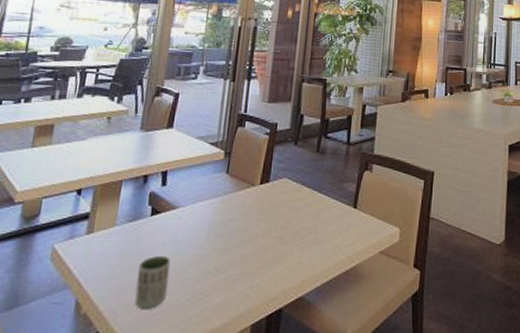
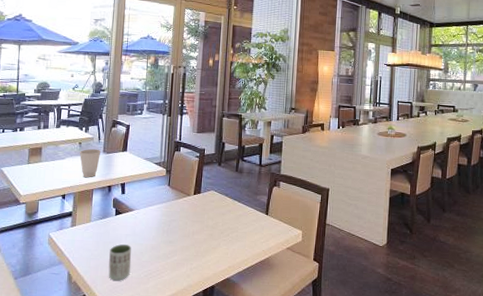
cup: none [106,125,138,165] -> present [79,148,101,178]

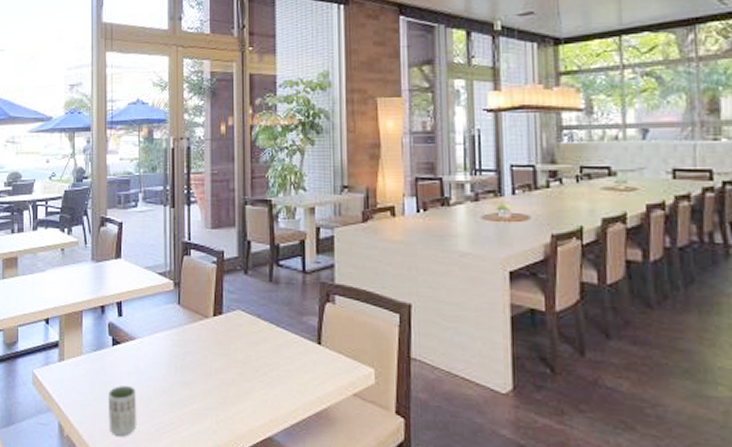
cup: present [79,148,101,178] -> none [62,256,89,296]

